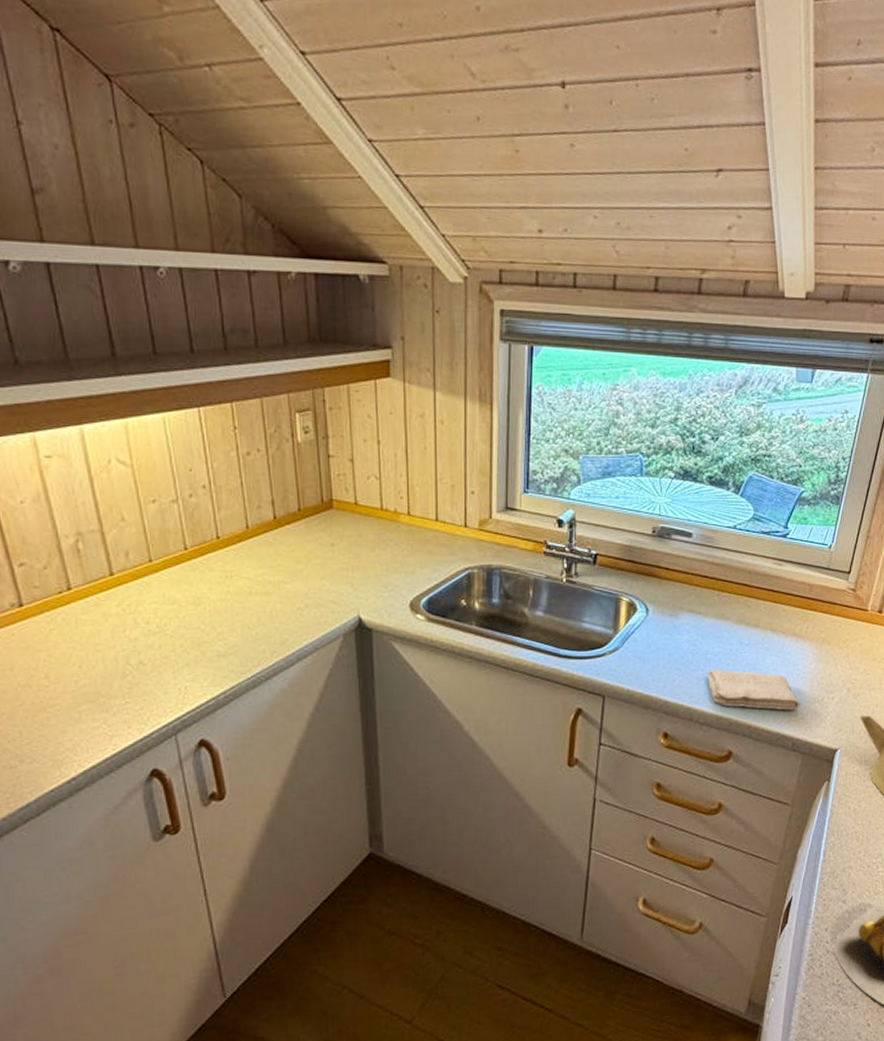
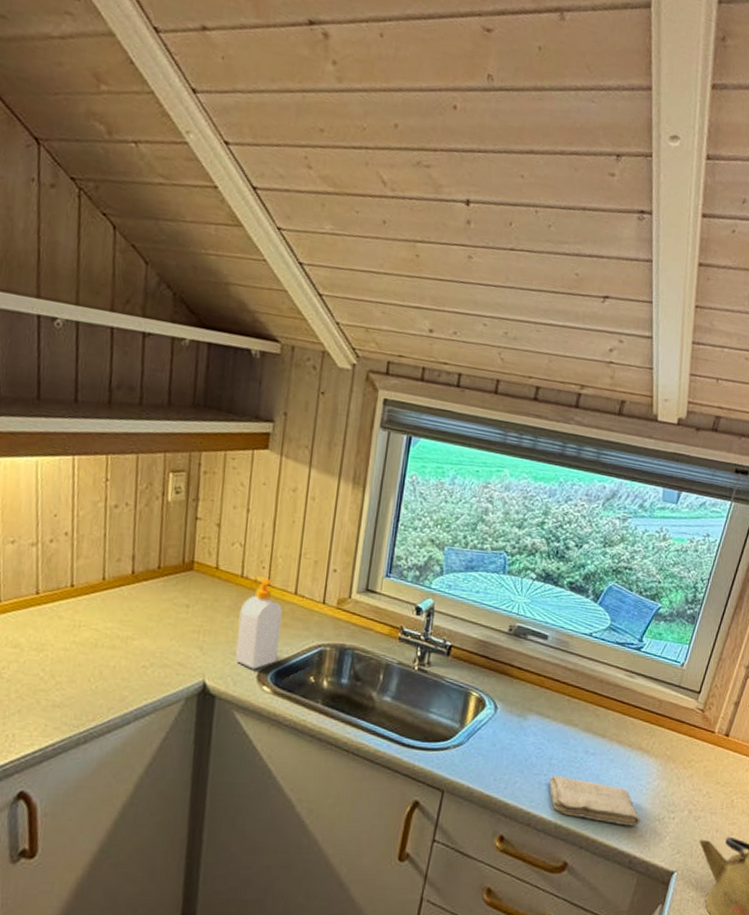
soap bottle: none [384,507,427,599] -> present [235,576,282,670]

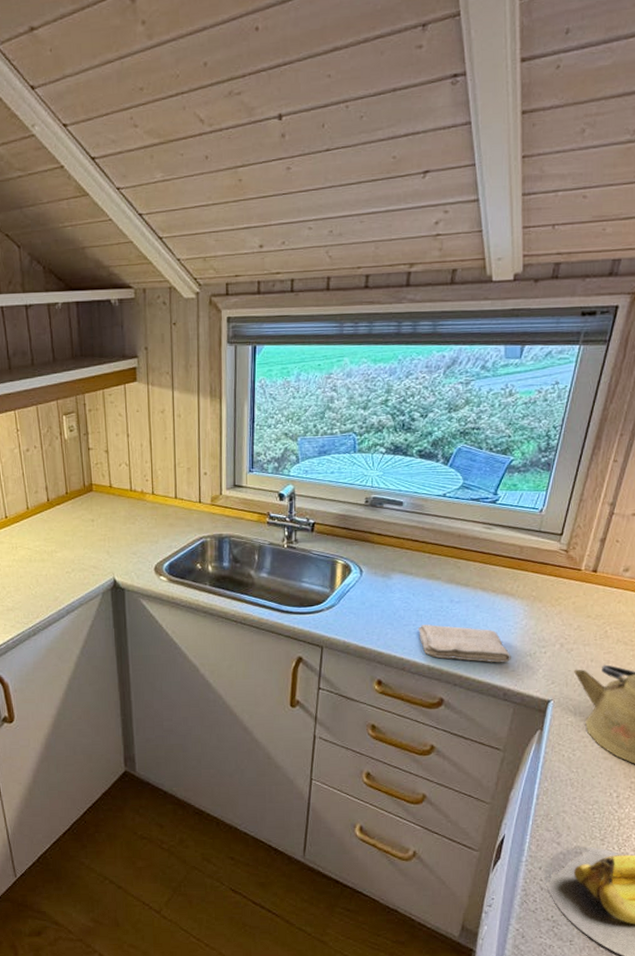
soap bottle: present [235,576,282,670] -> none [133,488,168,564]

